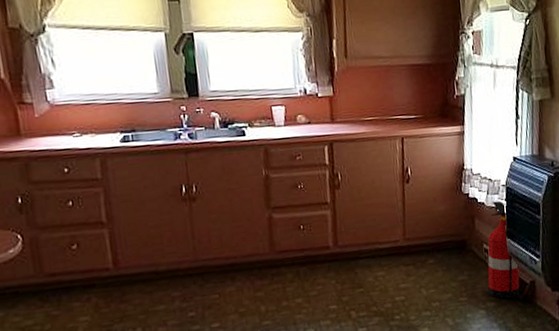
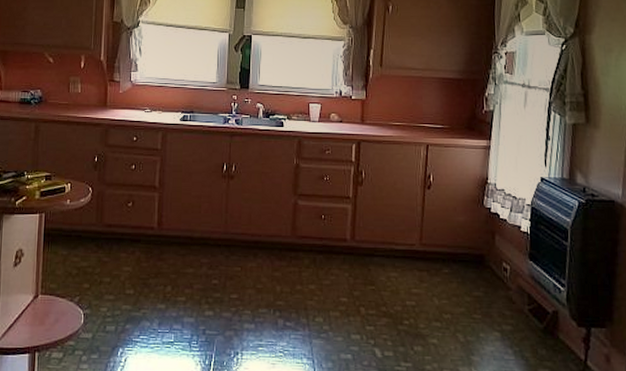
fire extinguisher: present [487,201,520,299] -> none [505,220,542,325]

